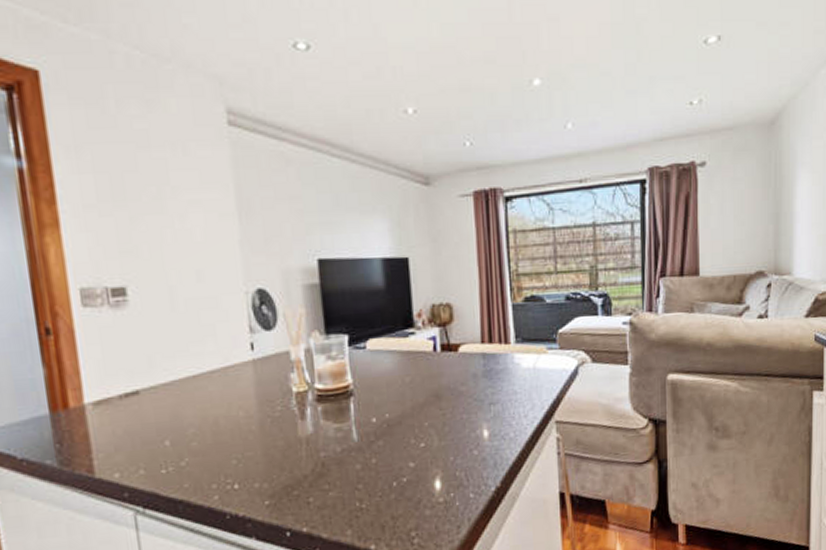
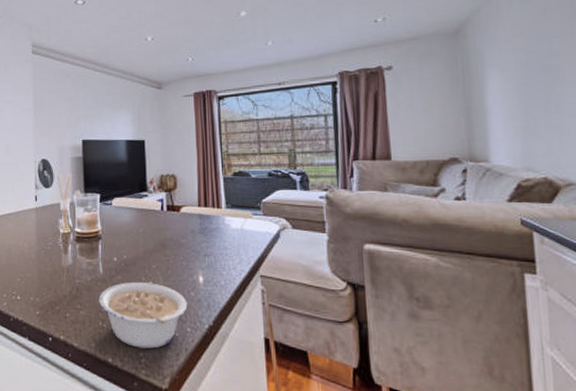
legume: none [353,445,470,527] -> present [99,282,188,349]

